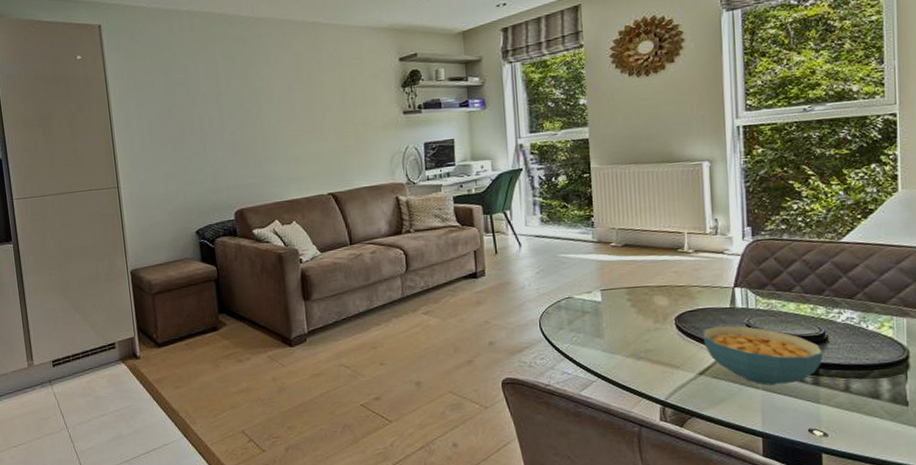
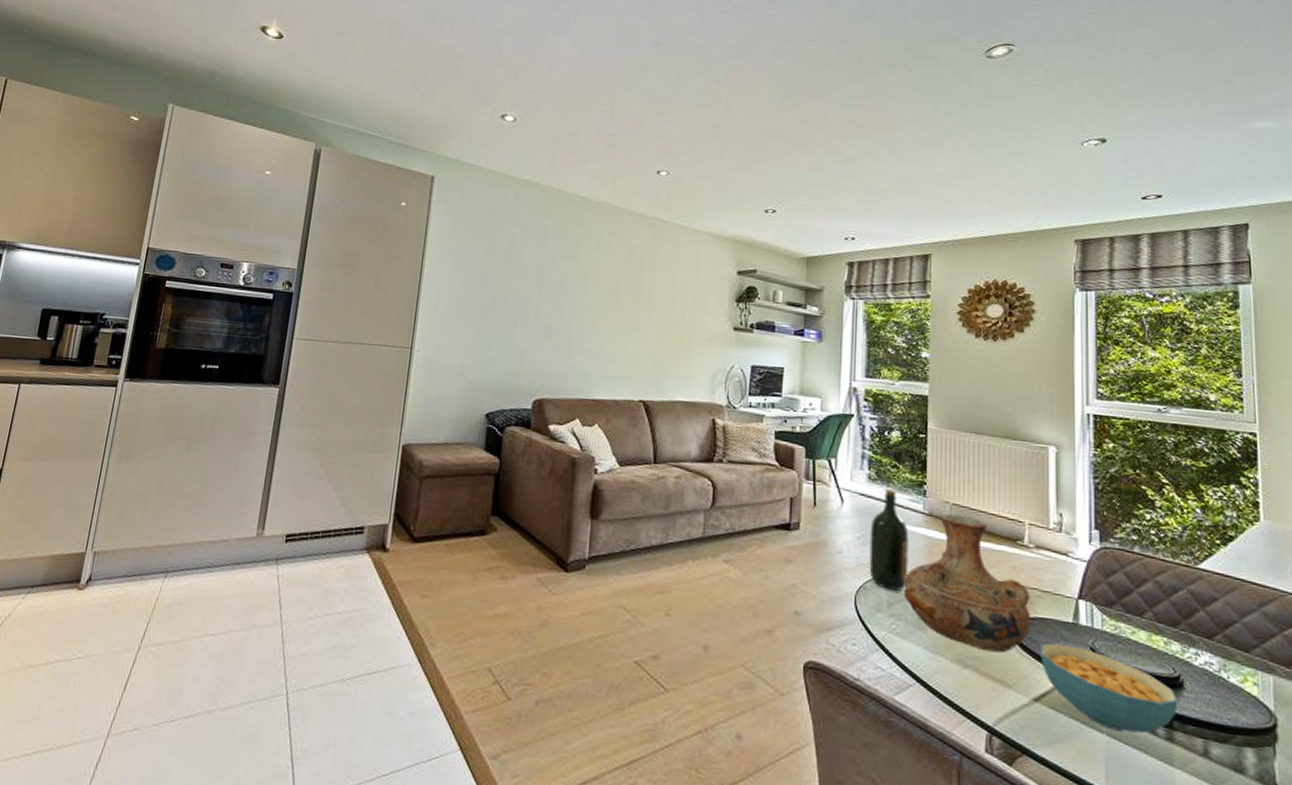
wine bottle: none [547,227,584,310] -> present [869,489,909,591]
vase: none [580,237,694,344] -> present [903,513,1031,653]

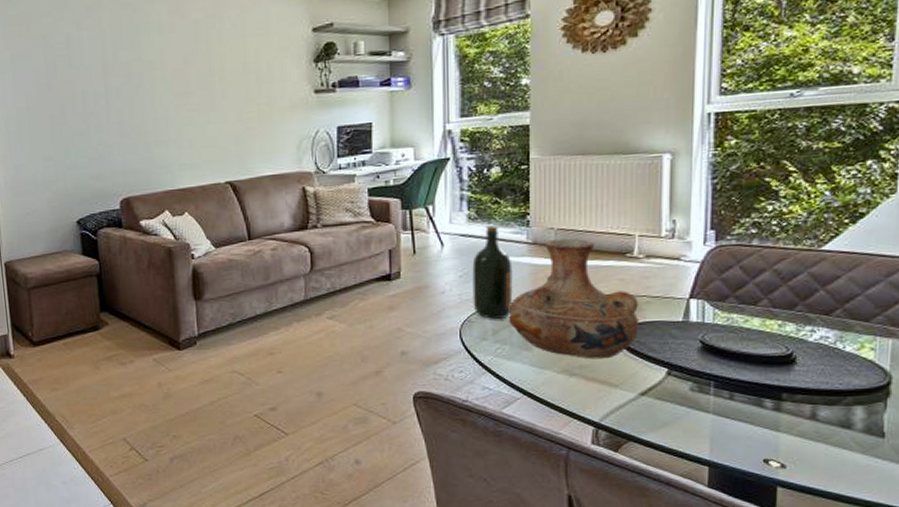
cereal bowl: present [1041,643,1178,733] -> none [648,341,789,409]

